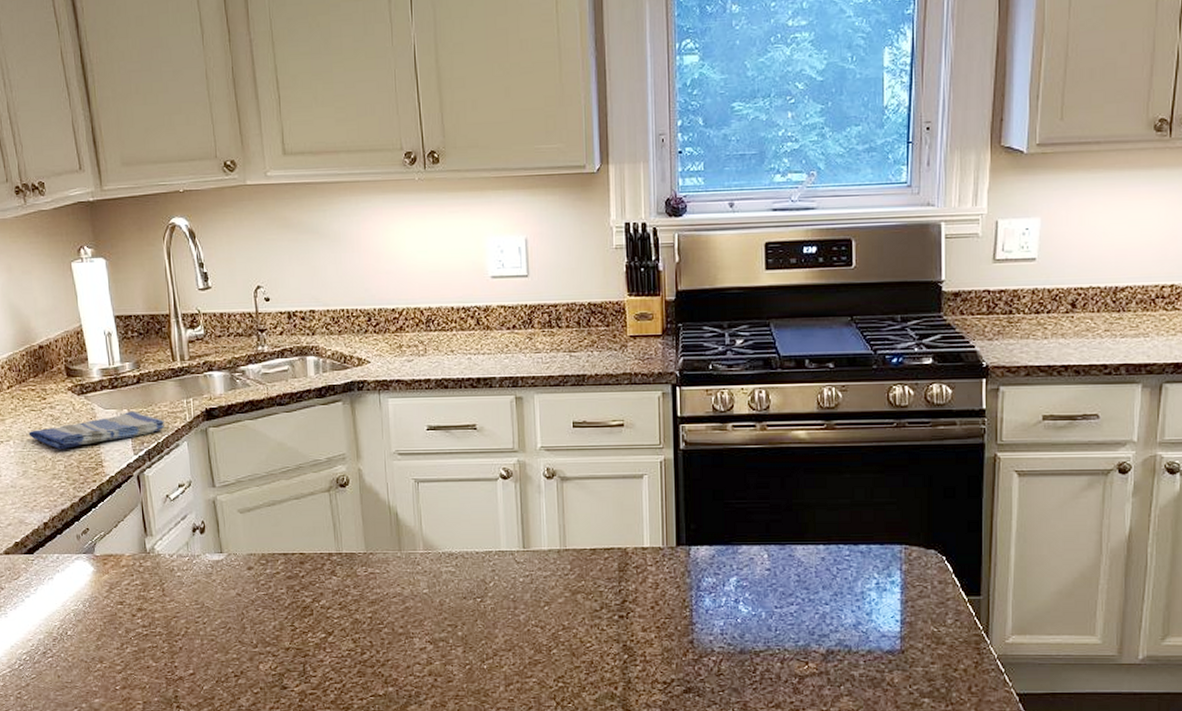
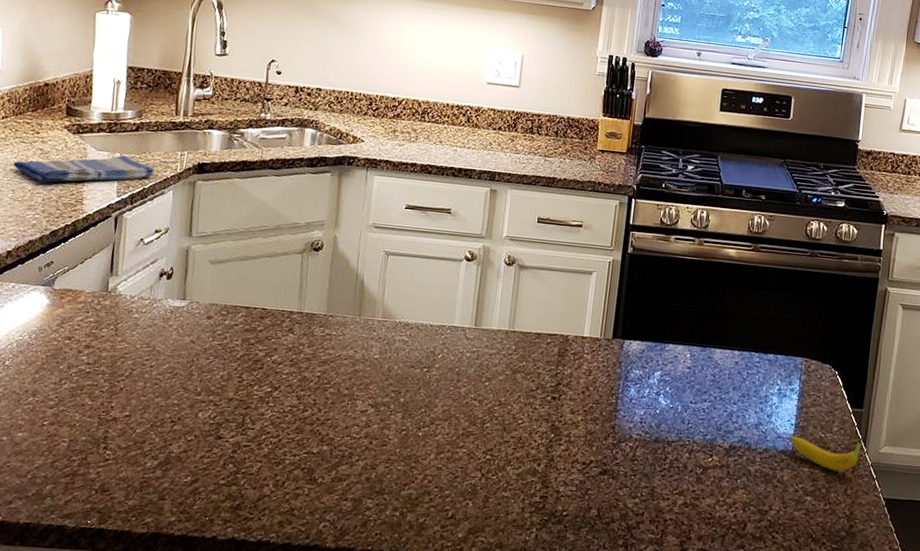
fruit: none [897,631,984,667] -> present [790,436,862,471]

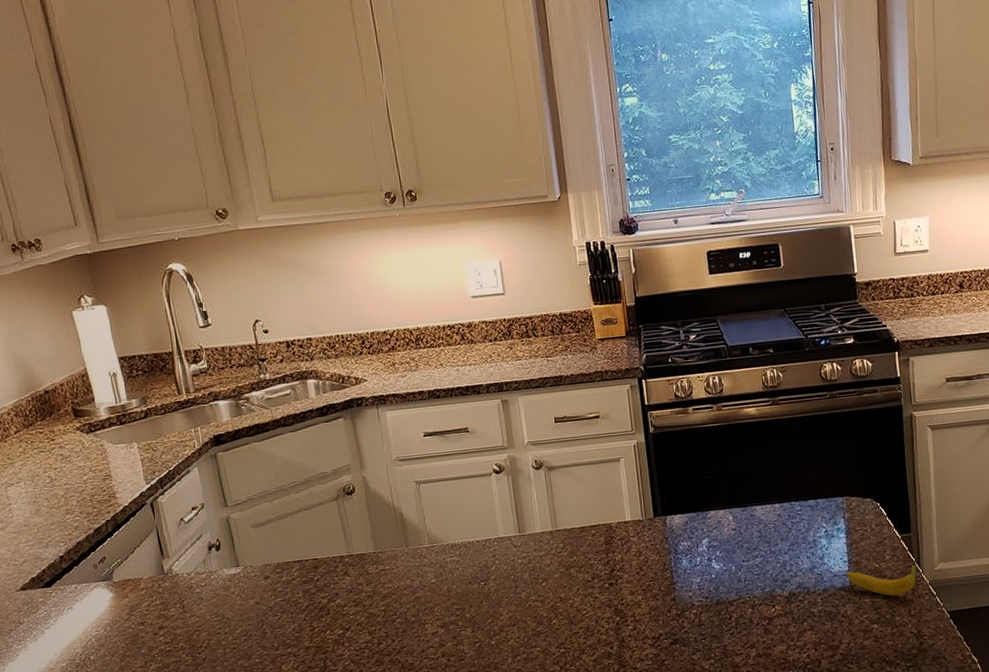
dish towel: present [13,155,156,183] -> none [39,443,175,486]

